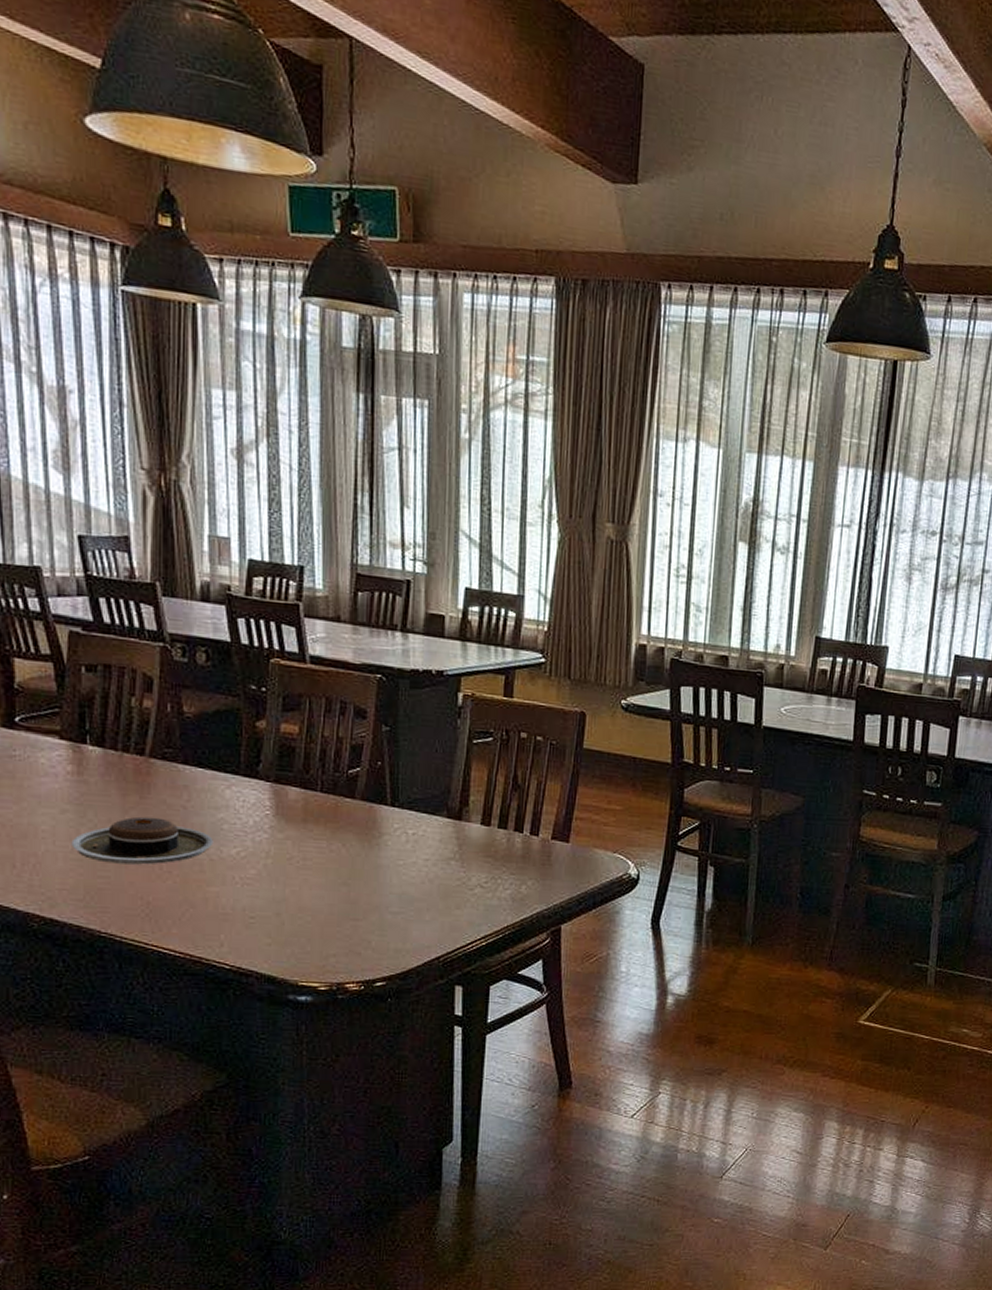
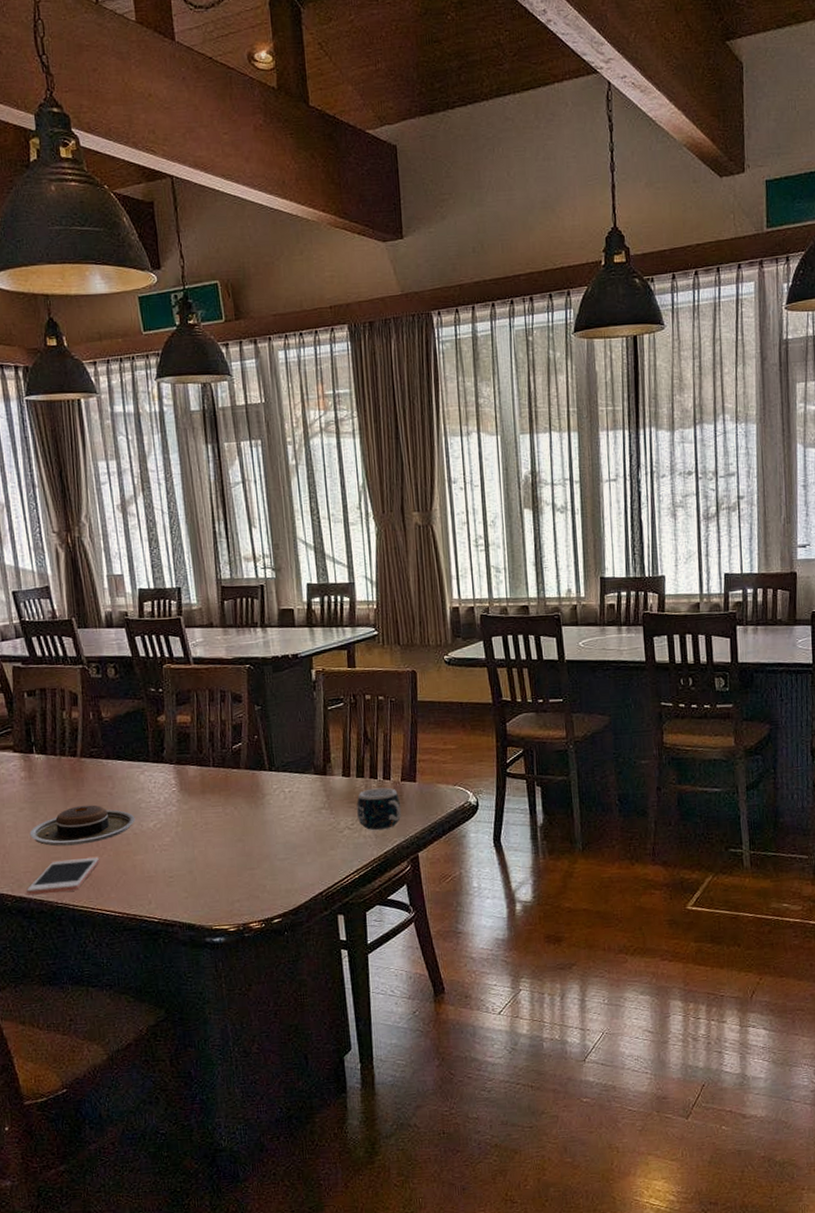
cell phone: none [61,880,161,920] -> present [27,857,99,895]
mug: none [493,843,548,894] -> present [356,787,402,831]

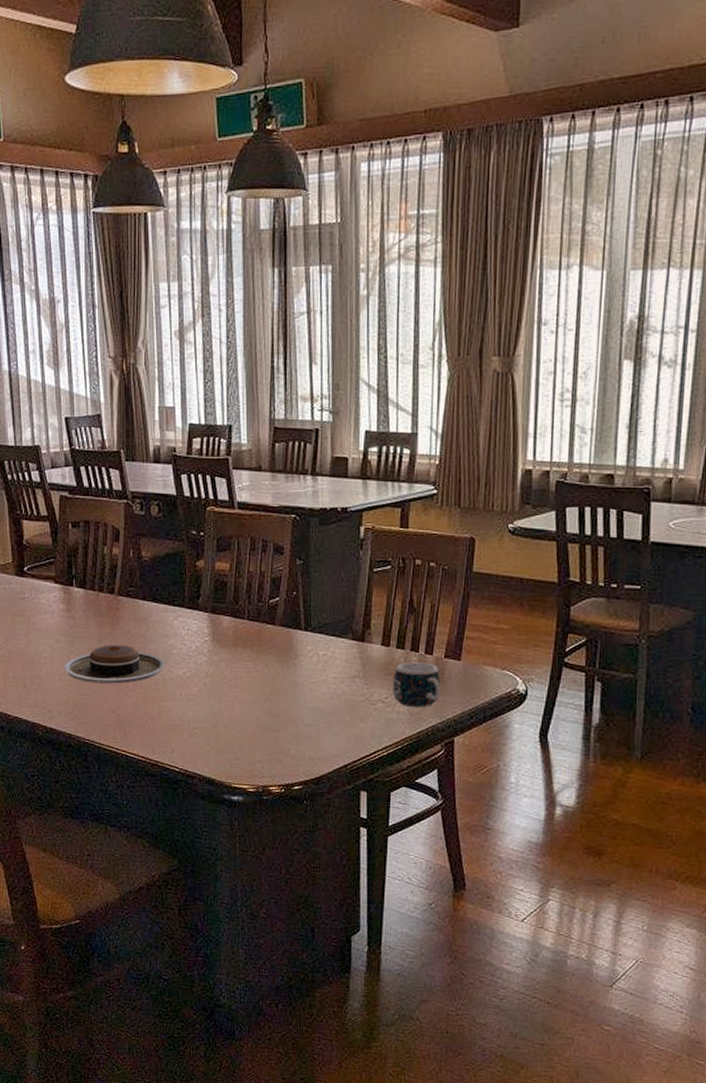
cell phone: present [27,857,99,895] -> none [57,697,127,729]

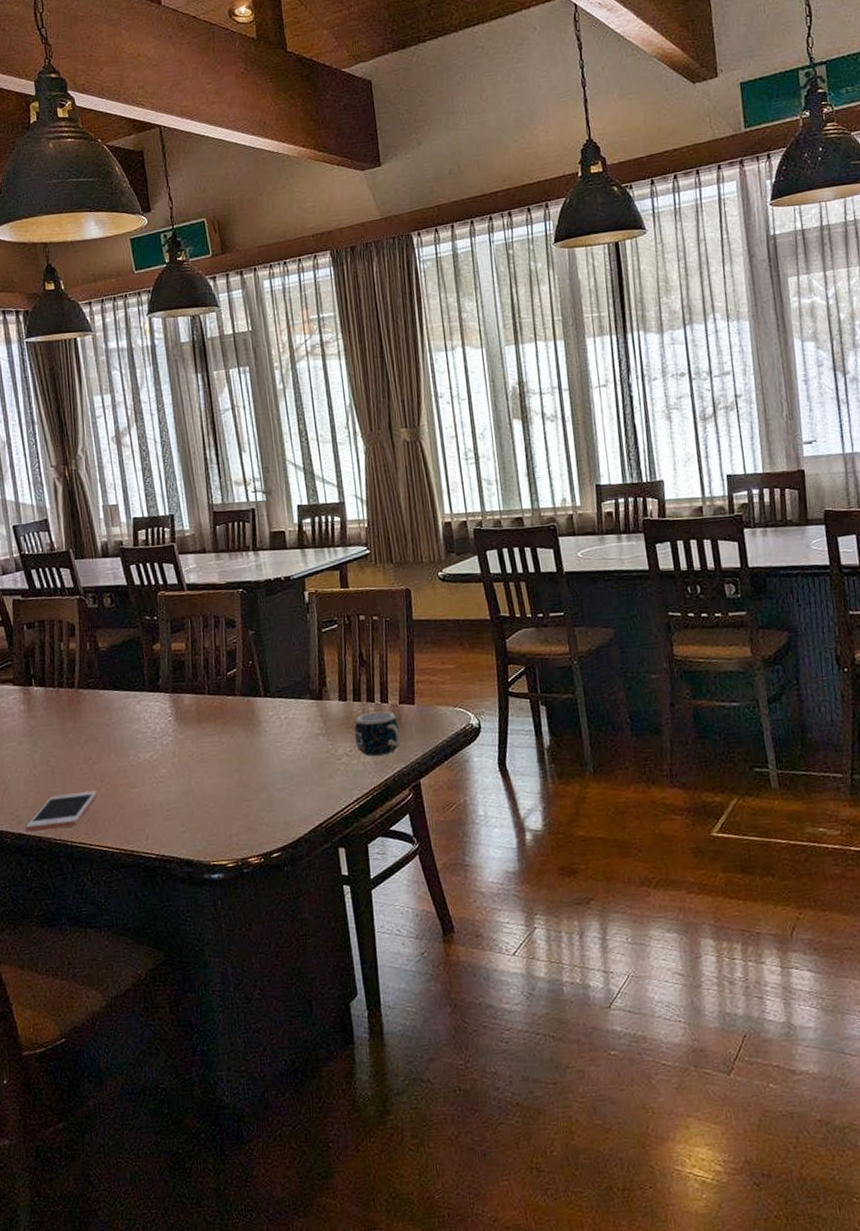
cell phone: none [57,697,127,729] -> present [26,791,97,832]
plate: present [64,644,166,684] -> none [28,736,132,781]

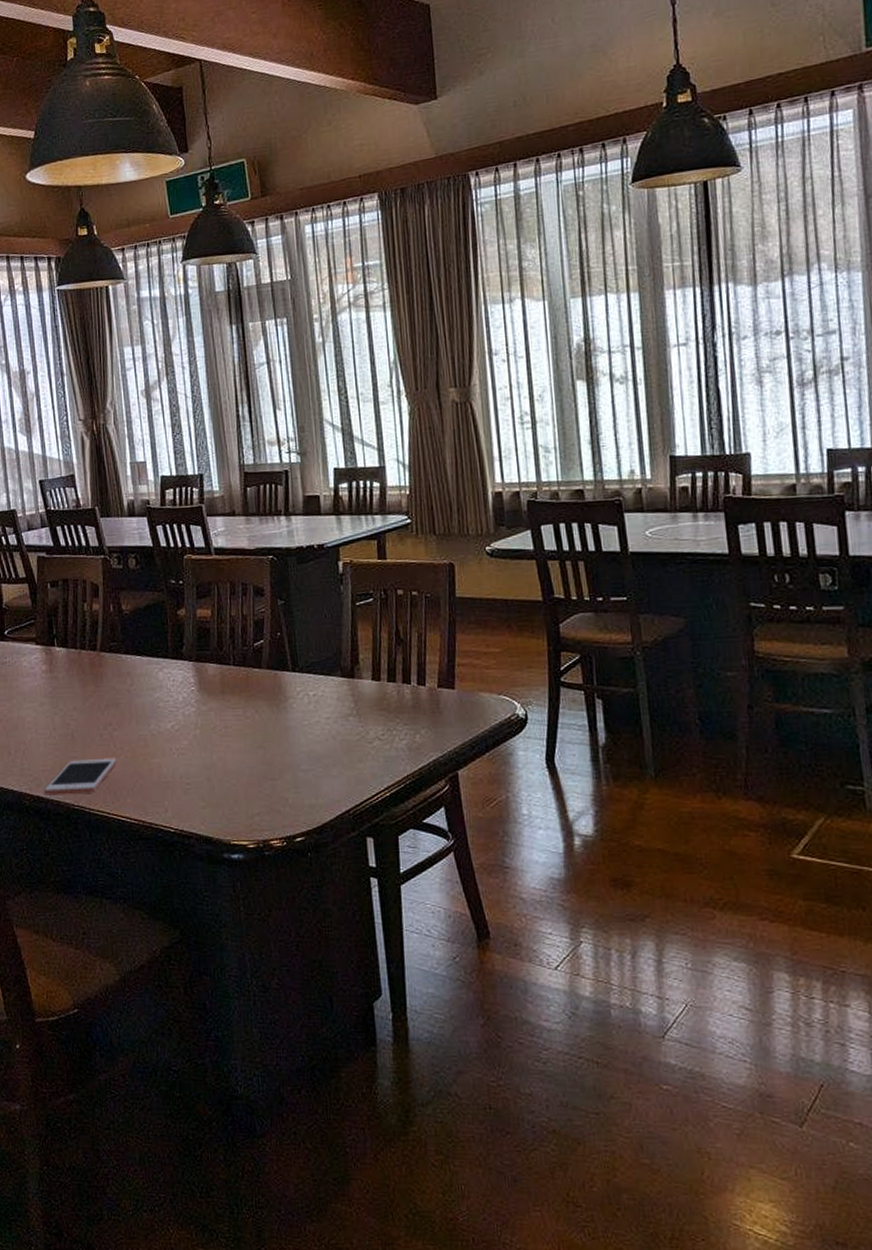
mug: present [354,711,401,757] -> none [387,694,439,743]

